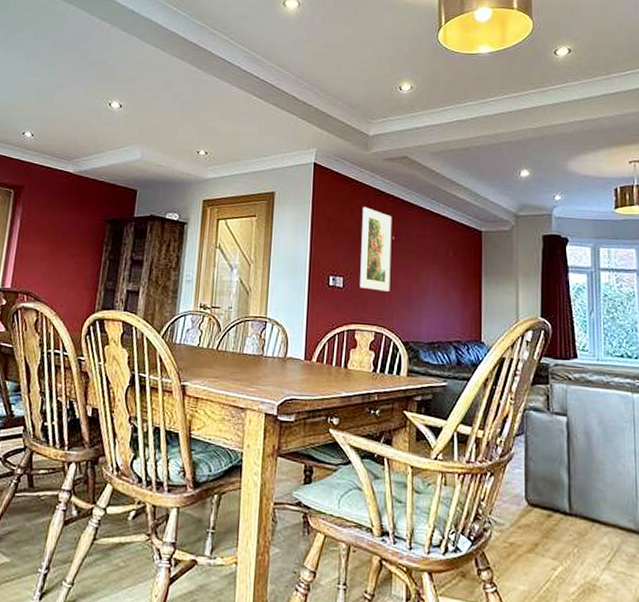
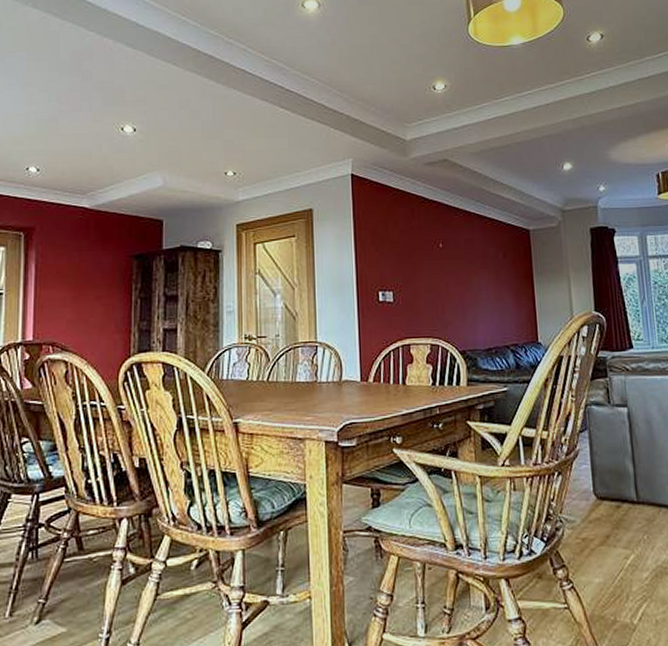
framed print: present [360,207,392,292] -> none [407,216,442,302]

